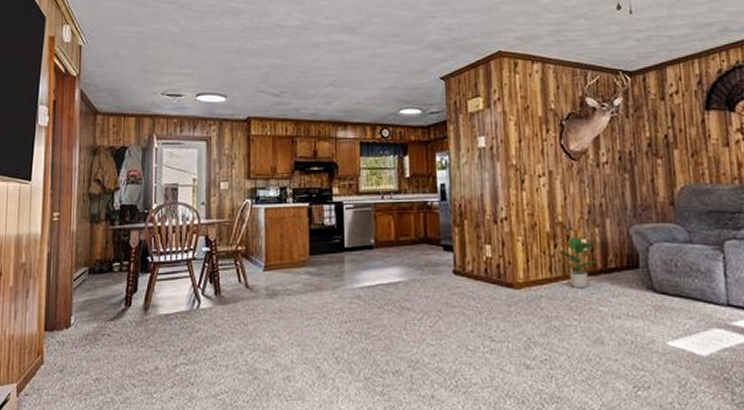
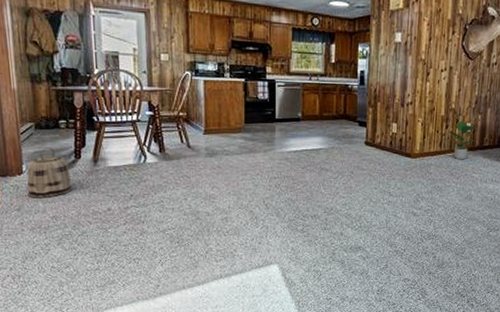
basket: none [72,295,120,356] -> present [26,147,73,199]

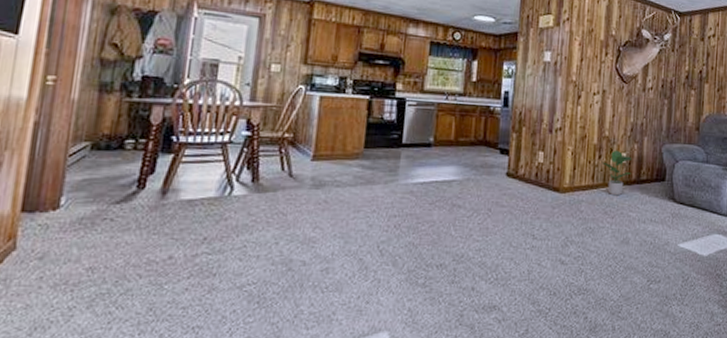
basket: present [26,147,73,199] -> none [59,174,127,243]

